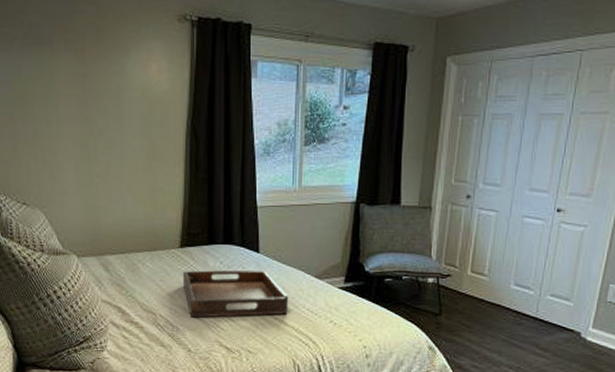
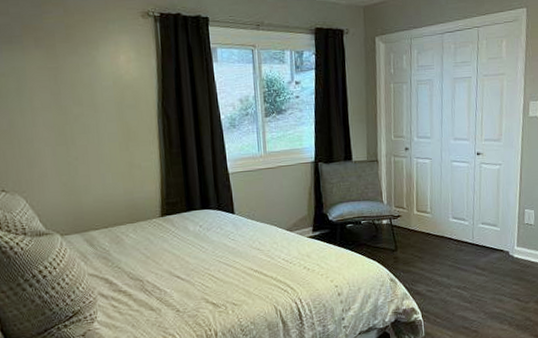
serving tray: present [182,270,289,318] -> none [165,228,266,280]

